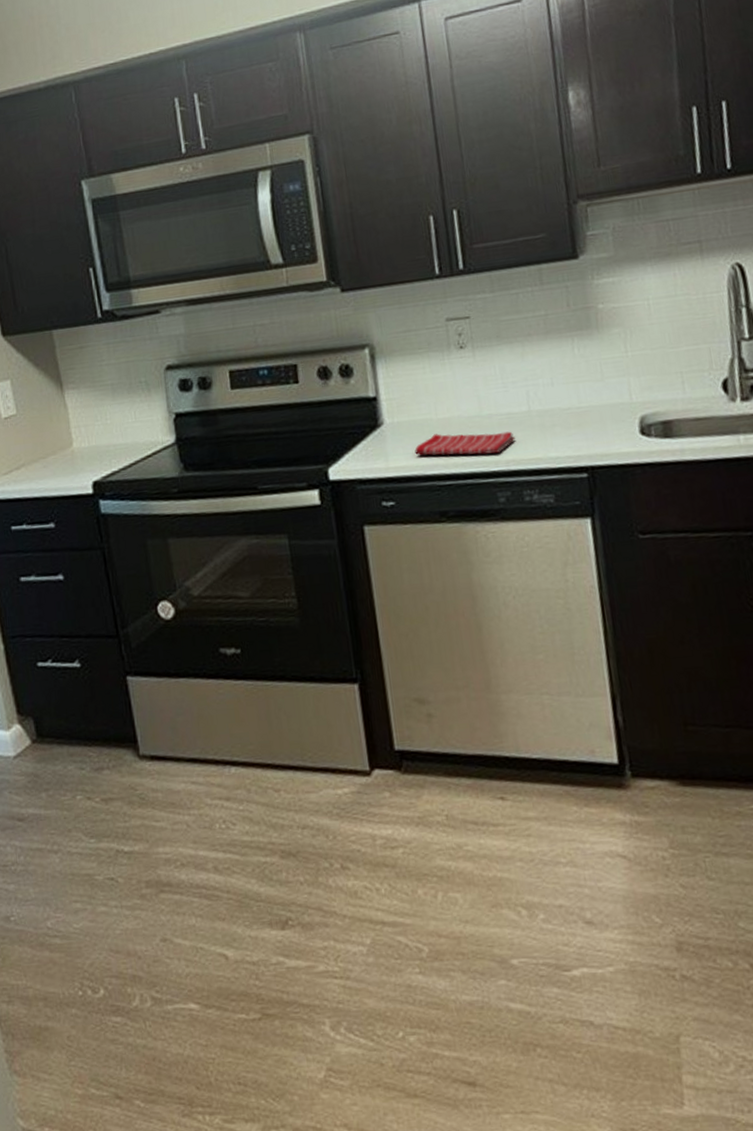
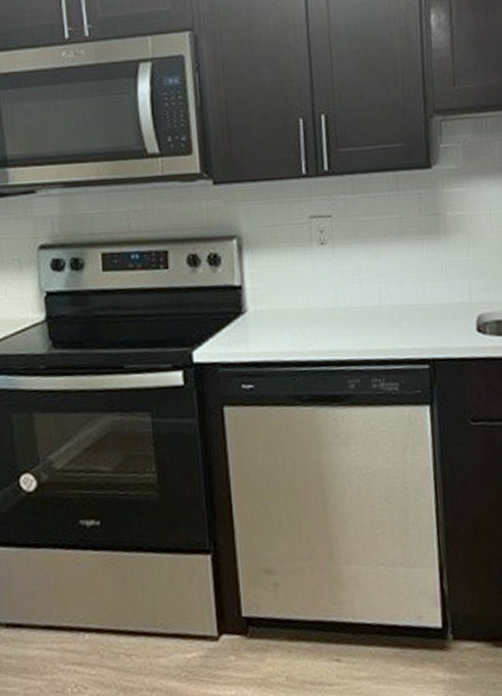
dish towel: present [415,431,515,456] -> none [275,323,367,344]

